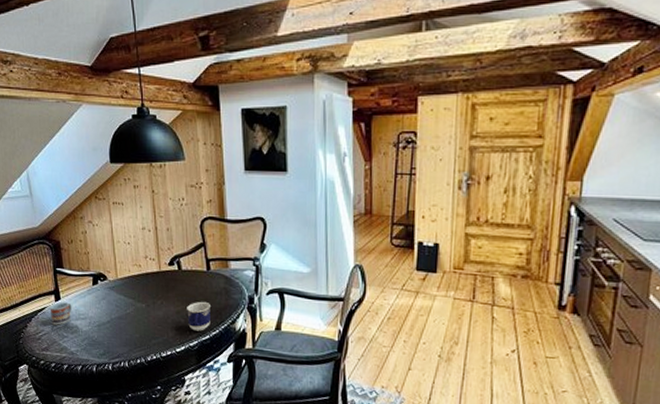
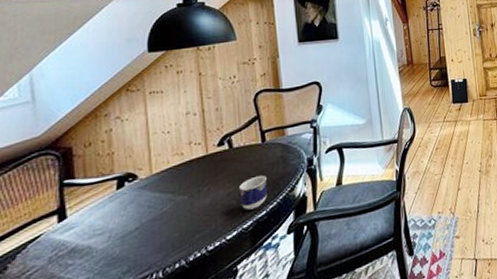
cup: present [49,302,72,325] -> none [48,219,84,255]

